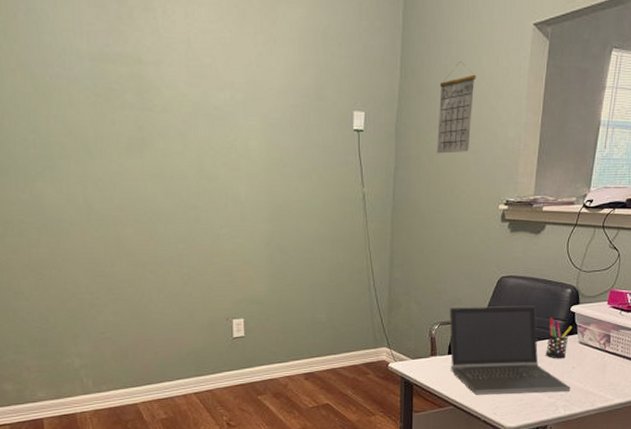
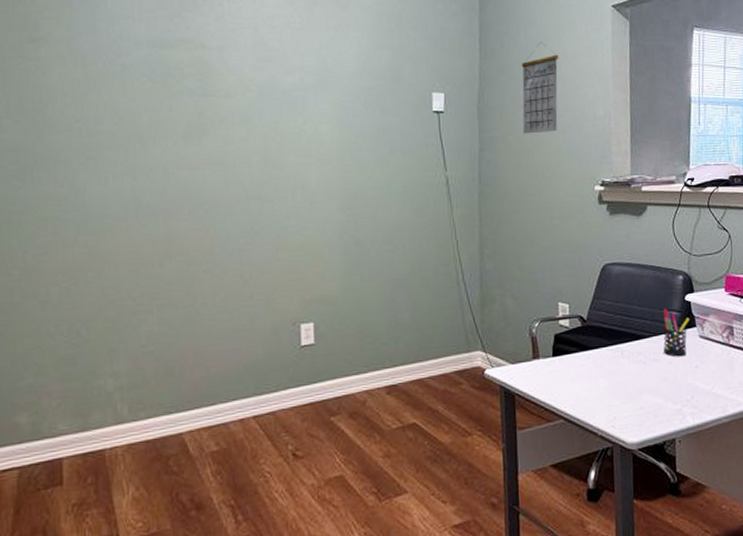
laptop computer: present [449,305,571,395] -> none [550,296,697,405]

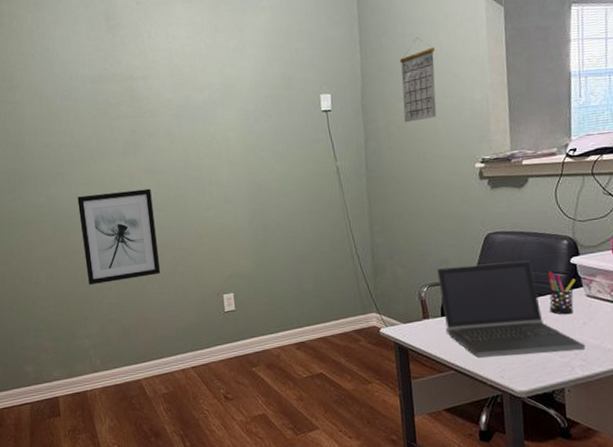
wall art: none [115,186,221,307] -> present [77,188,160,286]
laptop computer: none [550,296,697,405] -> present [437,260,586,358]

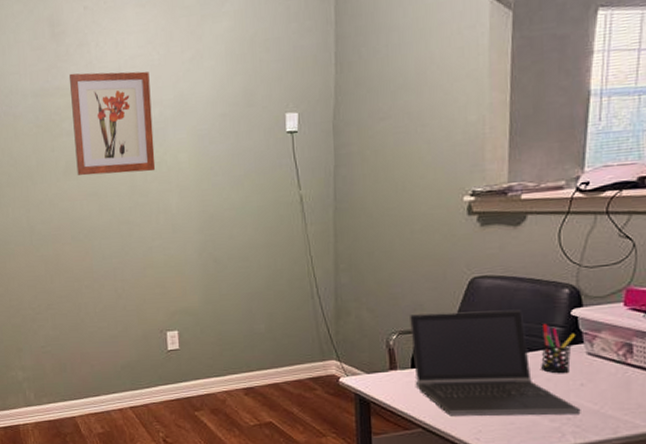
wall art: present [77,188,160,286] -> none [14,214,100,316]
wall art: none [124,59,207,154] -> present [68,71,156,176]
calendar: present [399,38,437,123] -> none [381,48,425,147]

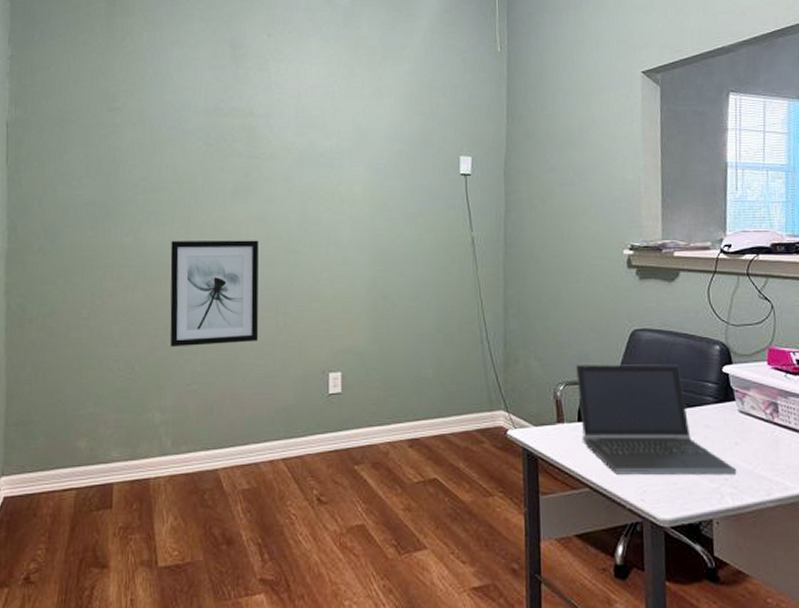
wall art: none [14,214,100,316] -> present [170,240,259,348]
wall art: present [68,71,156,176] -> none [245,95,329,201]
pen holder: present [541,324,576,374] -> none [697,380,729,432]

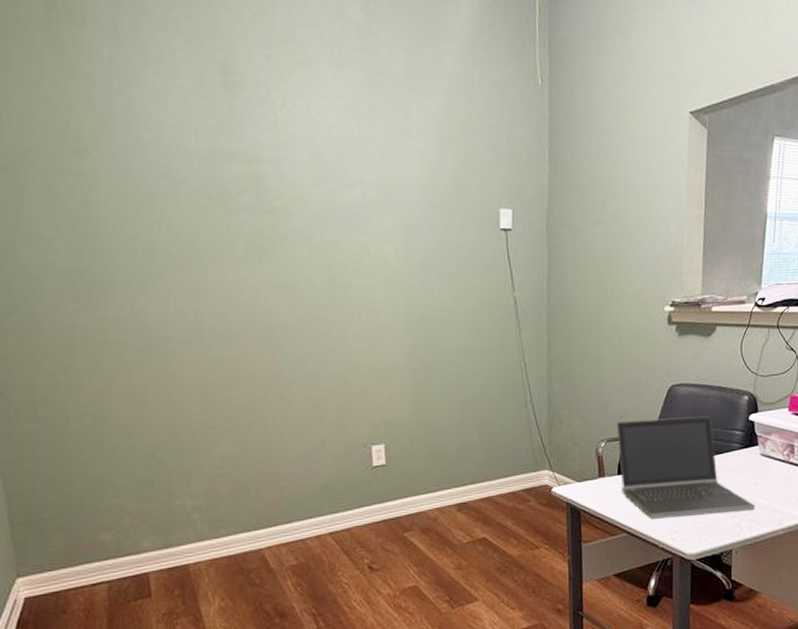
wall art: present [170,240,259,348] -> none [177,308,291,431]

